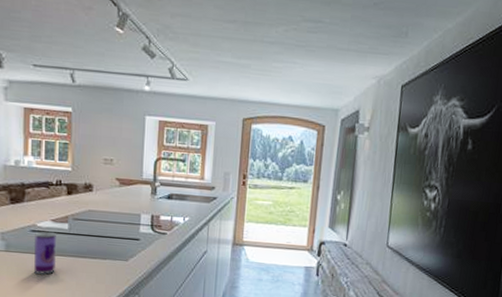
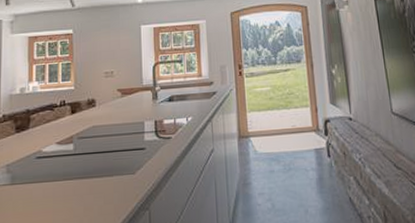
beverage can: present [33,231,57,275] -> none [39,155,63,205]

